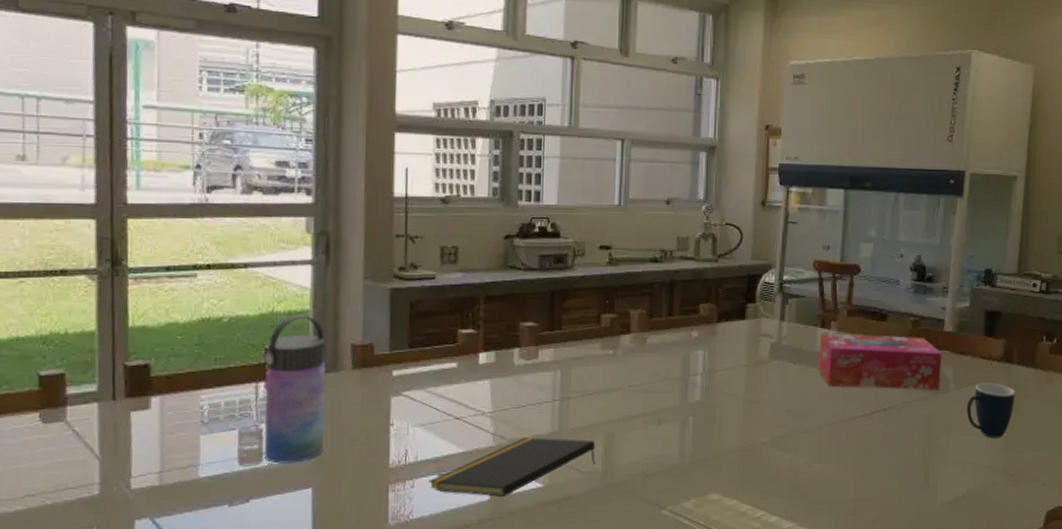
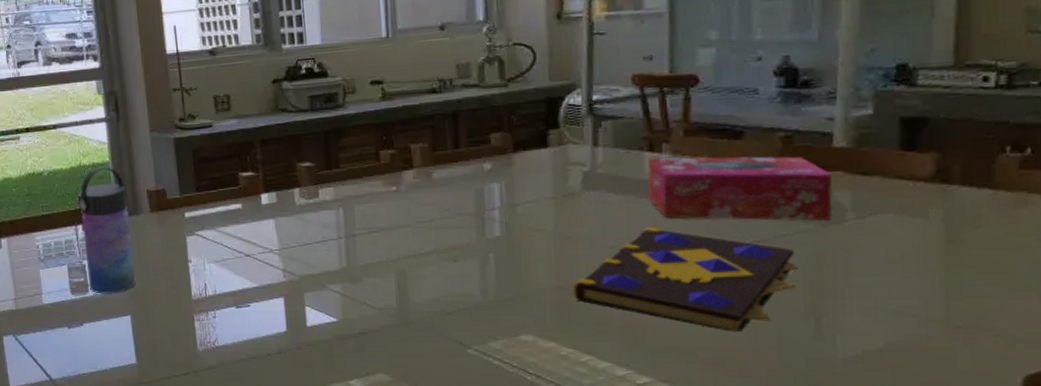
notepad: present [428,437,596,497] -> none [228,273,389,329]
book: none [755,393,917,485] -> present [573,226,799,331]
mug: present [966,383,1015,438] -> none [877,209,960,280]

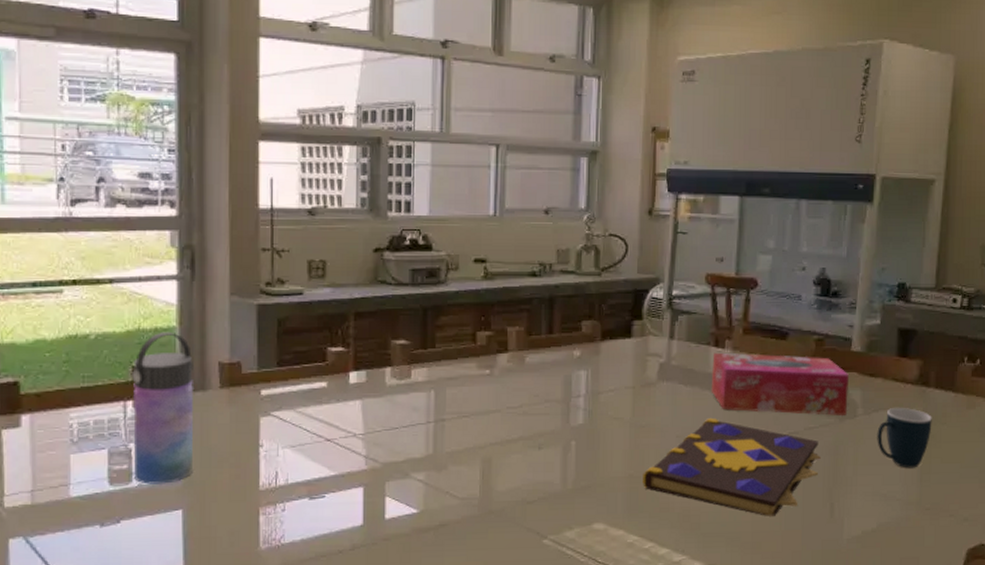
mug: none [877,209,960,280] -> present [877,408,932,468]

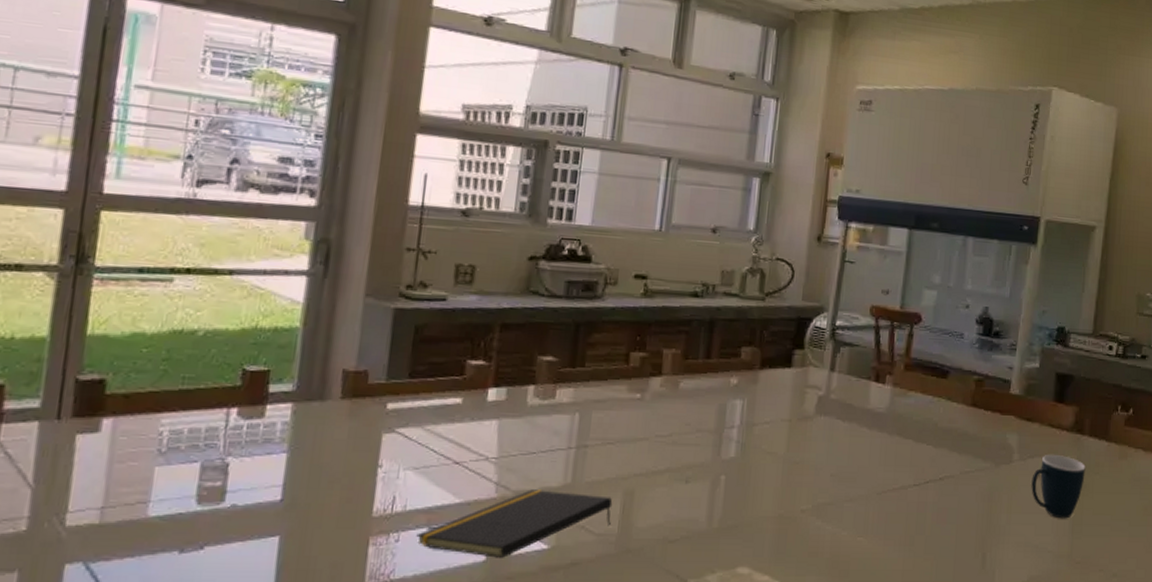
water bottle: present [132,331,194,484] -> none [228,332,314,506]
notepad: none [300,461,473,522] -> present [416,489,613,558]
book: present [643,417,821,516] -> none [792,456,975,565]
tissue box: present [711,352,849,416] -> none [868,388,1006,460]

